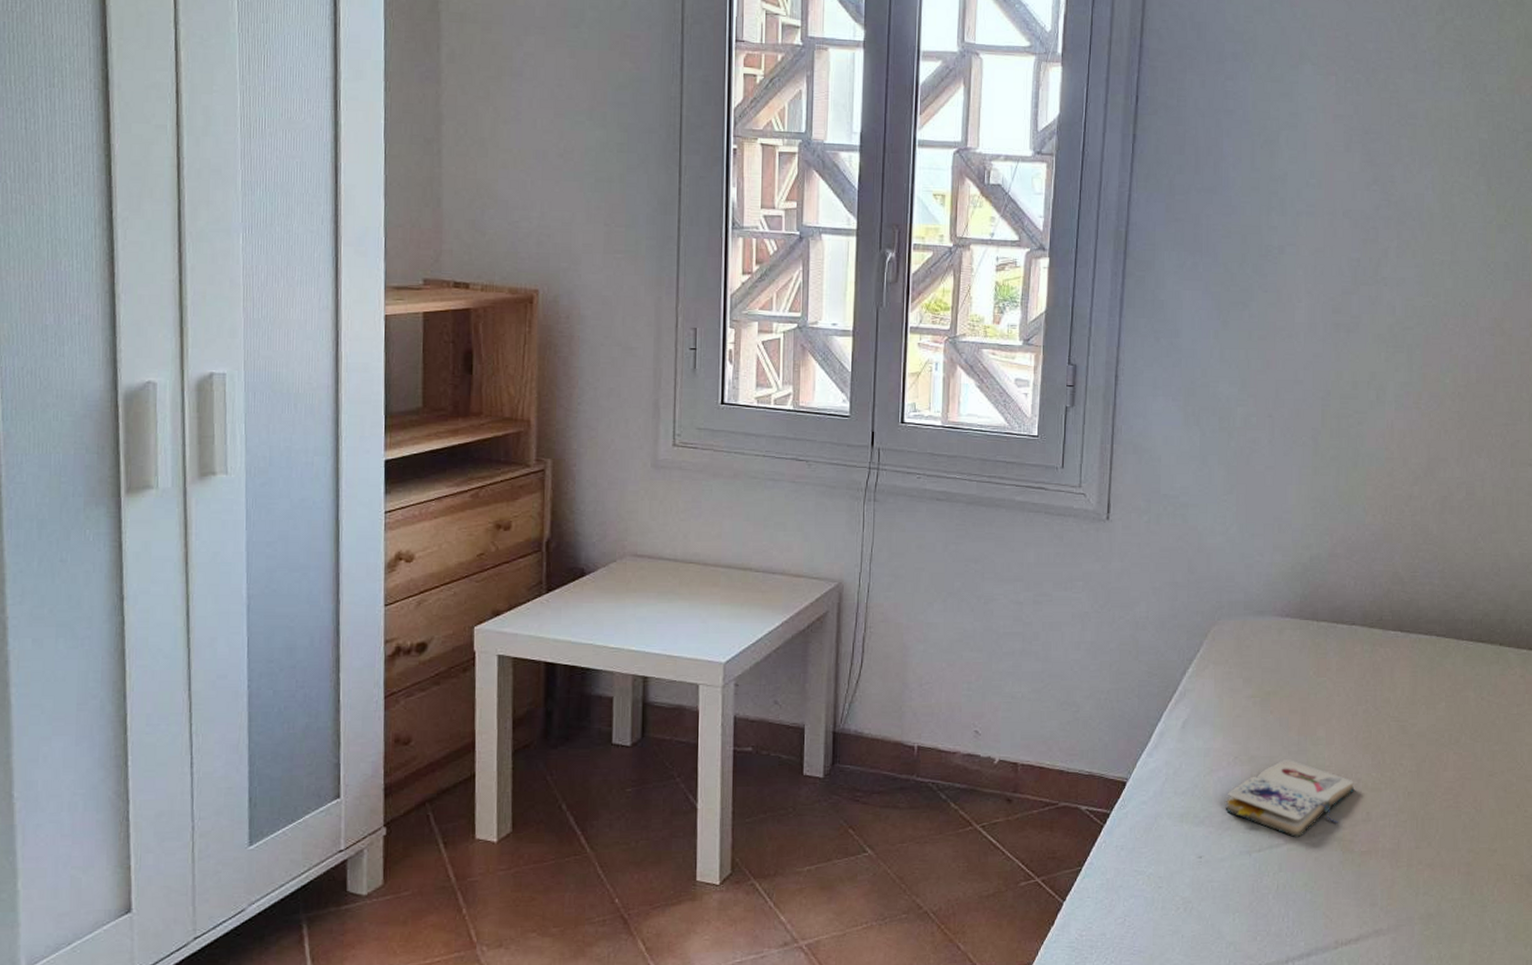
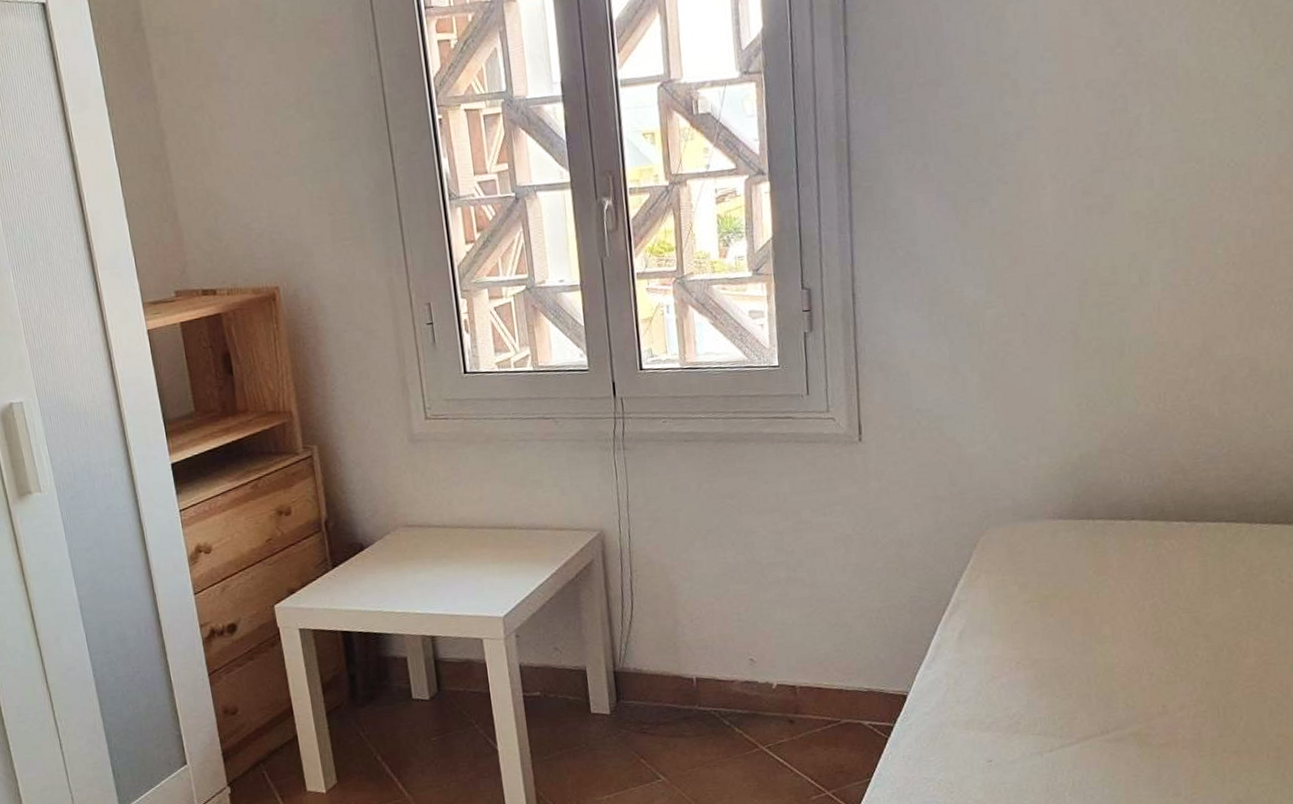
paperback book: present [1225,759,1355,837] -> none [1011,660,1148,735]

